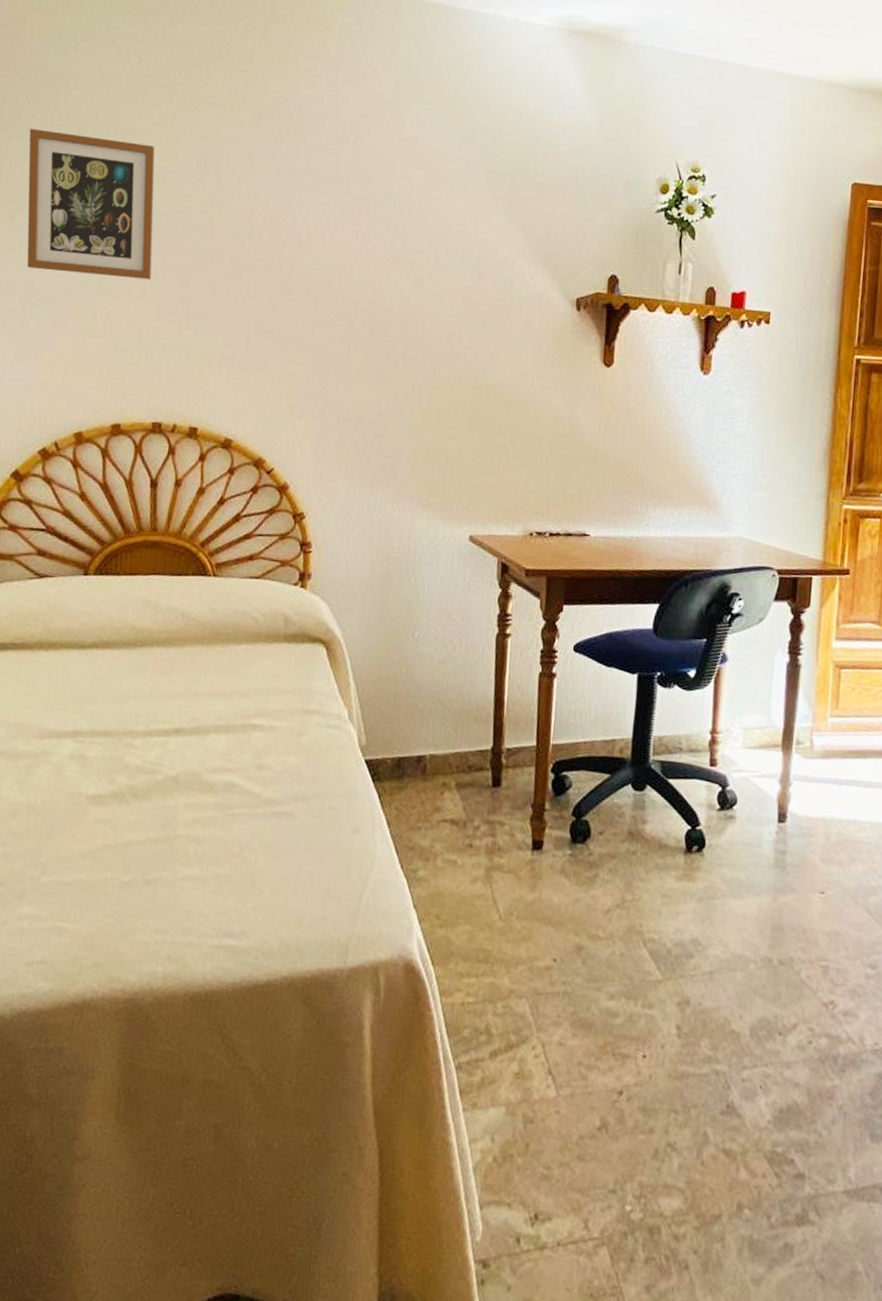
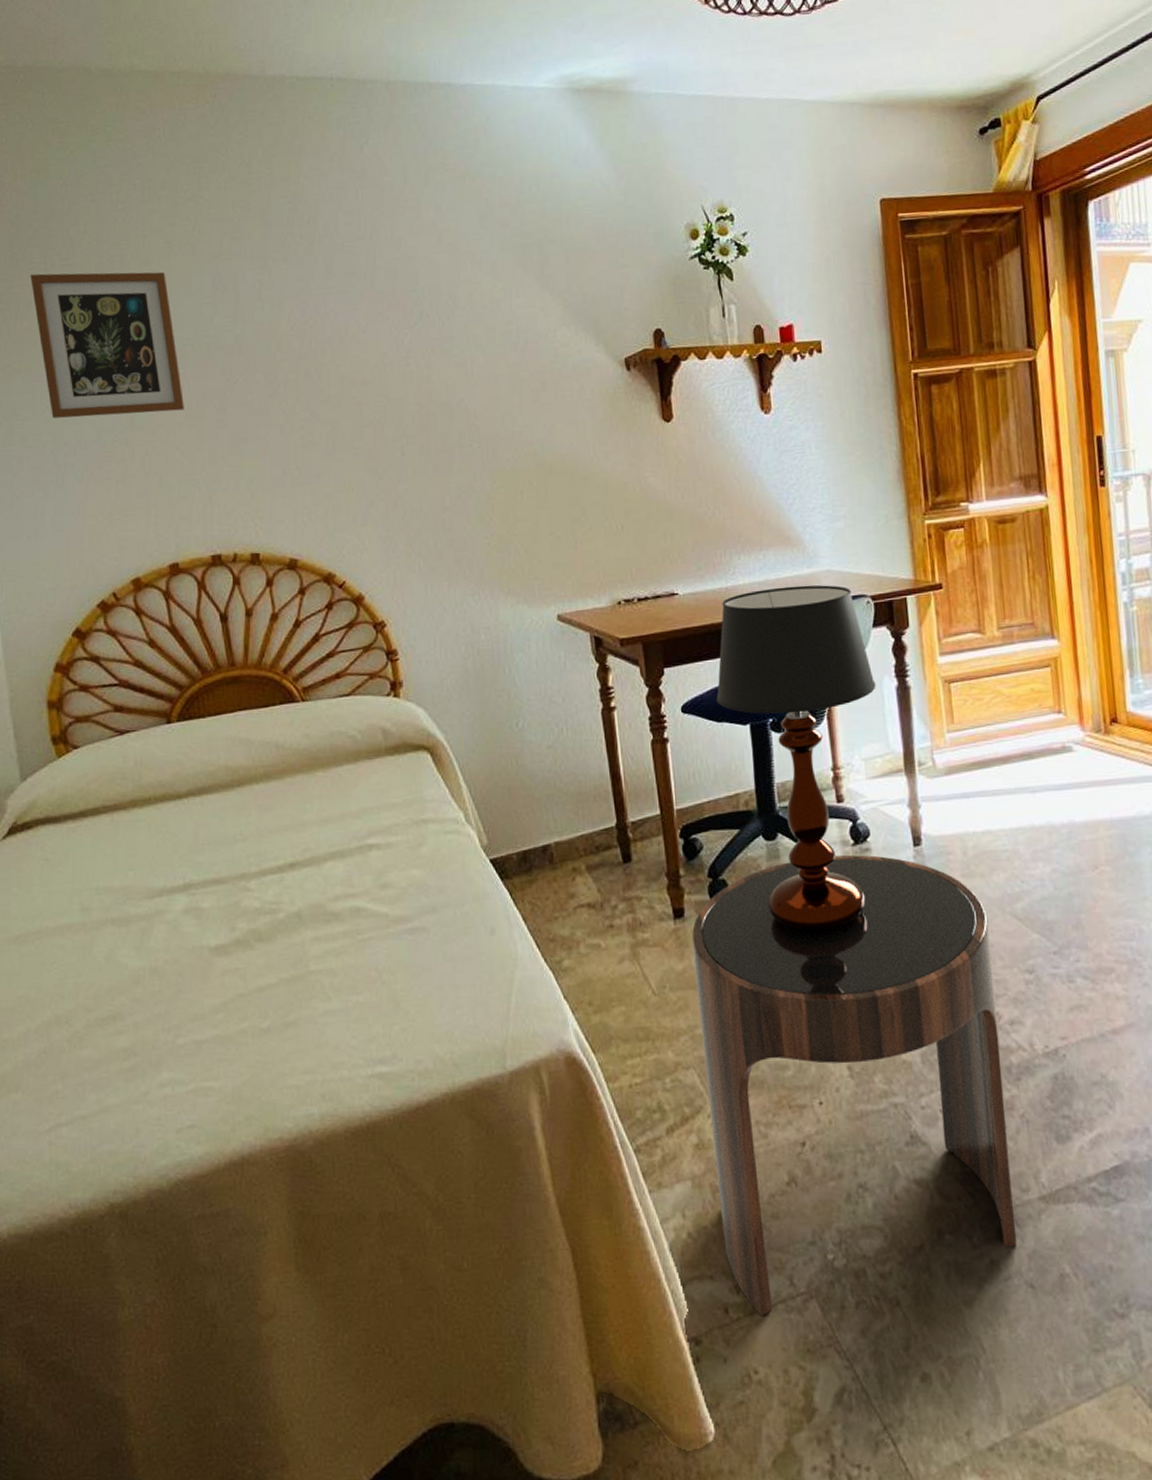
side table: none [526,815,840,1253] -> present [691,854,1018,1316]
table lamp: none [609,545,768,891] -> present [716,585,876,933]

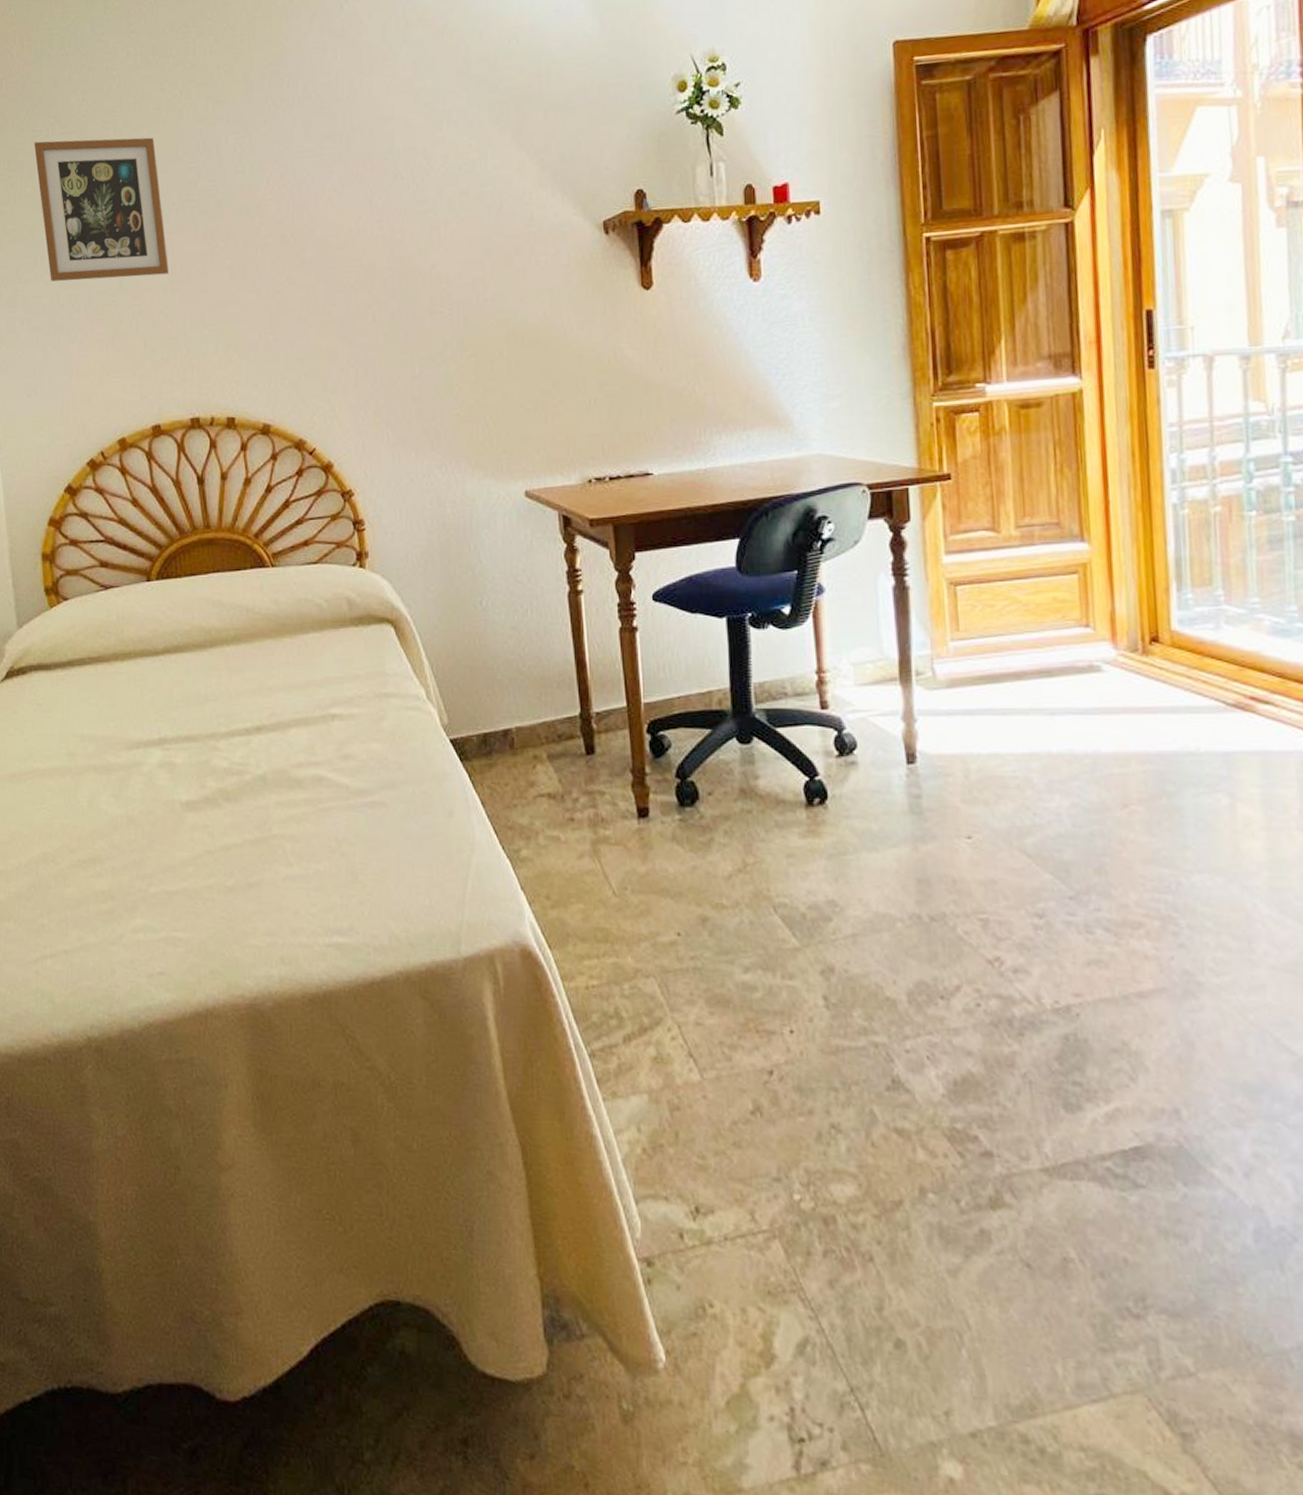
side table: present [691,854,1018,1316] -> none [656,767,1013,1248]
table lamp: present [716,585,876,933] -> none [691,470,870,849]

